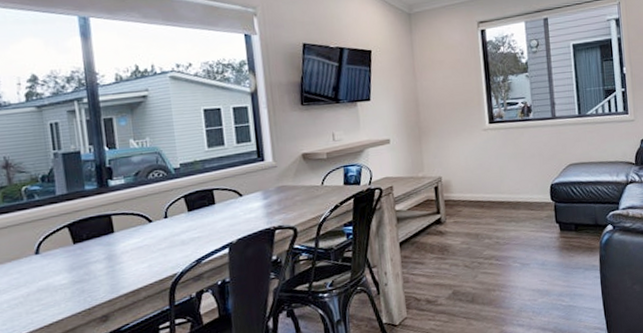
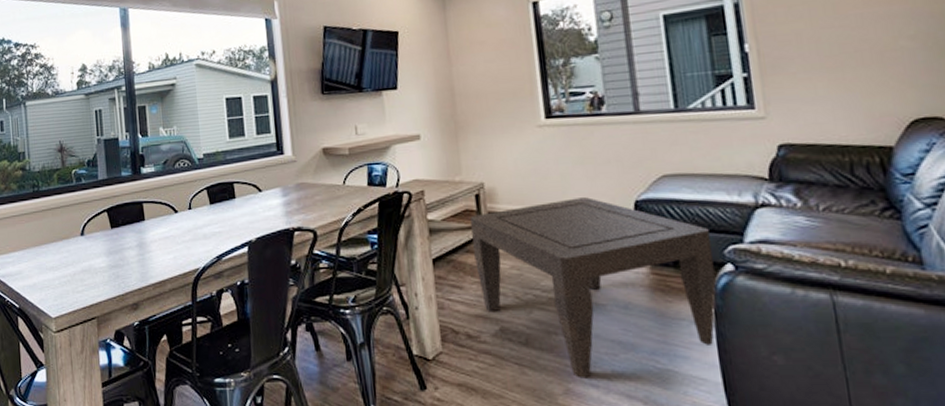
coffee table: none [430,184,601,322] -> present [470,197,716,379]

